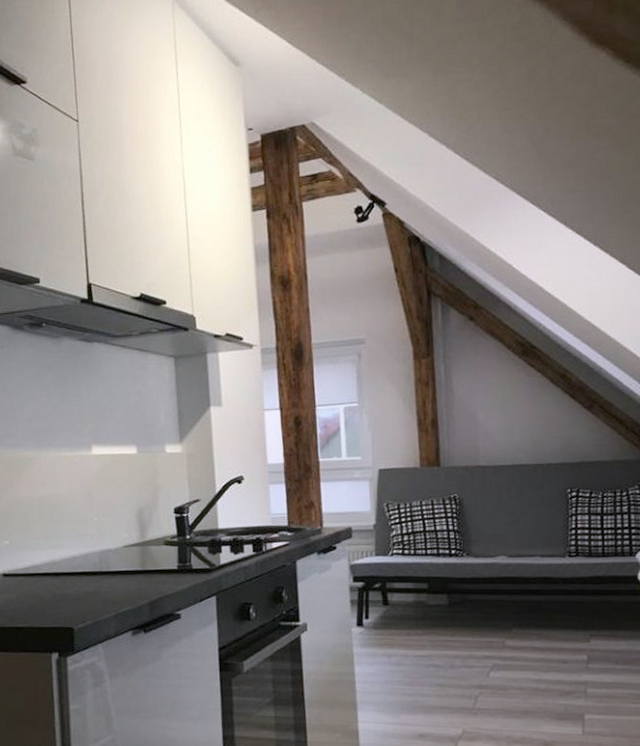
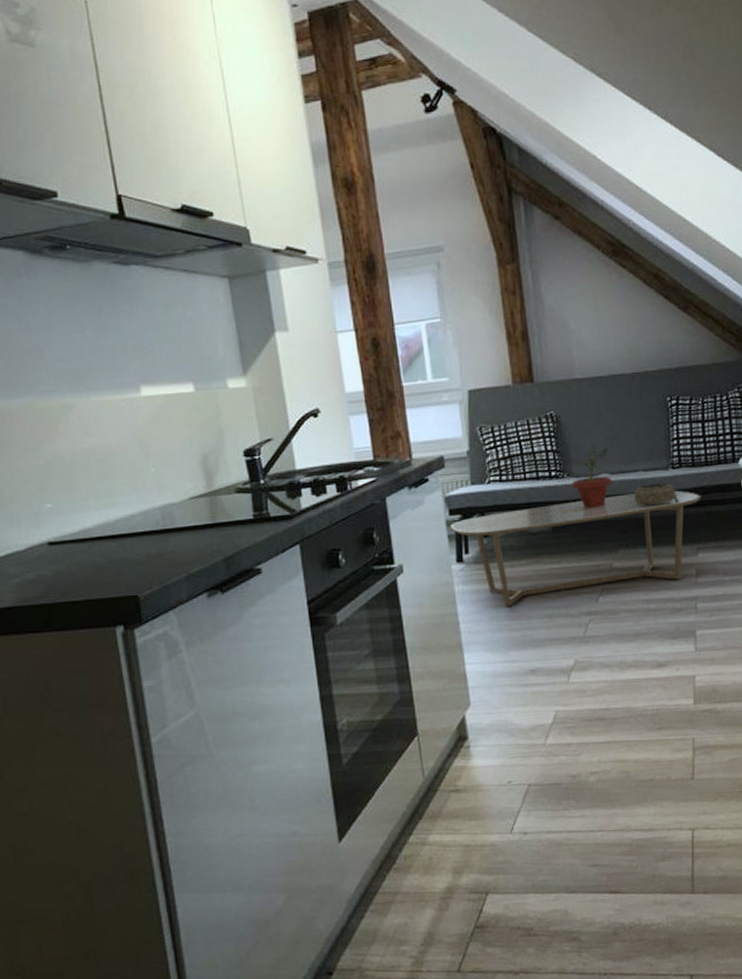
coffee table: none [354,577,596,673] -> present [451,490,701,607]
potted plant: none [470,528,509,587] -> present [571,444,612,508]
decorative bowl: none [529,569,574,591] -> present [633,483,679,507]

